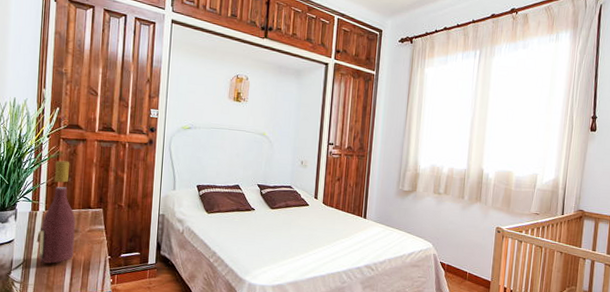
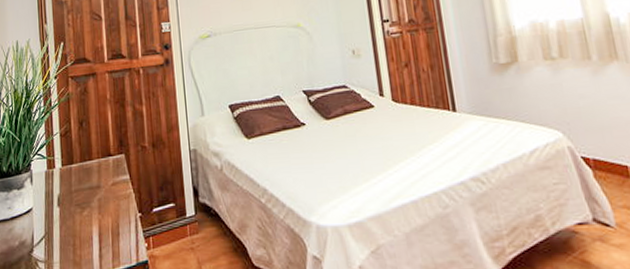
wine bottle: present [38,160,76,264] -> none [58,102,99,233]

